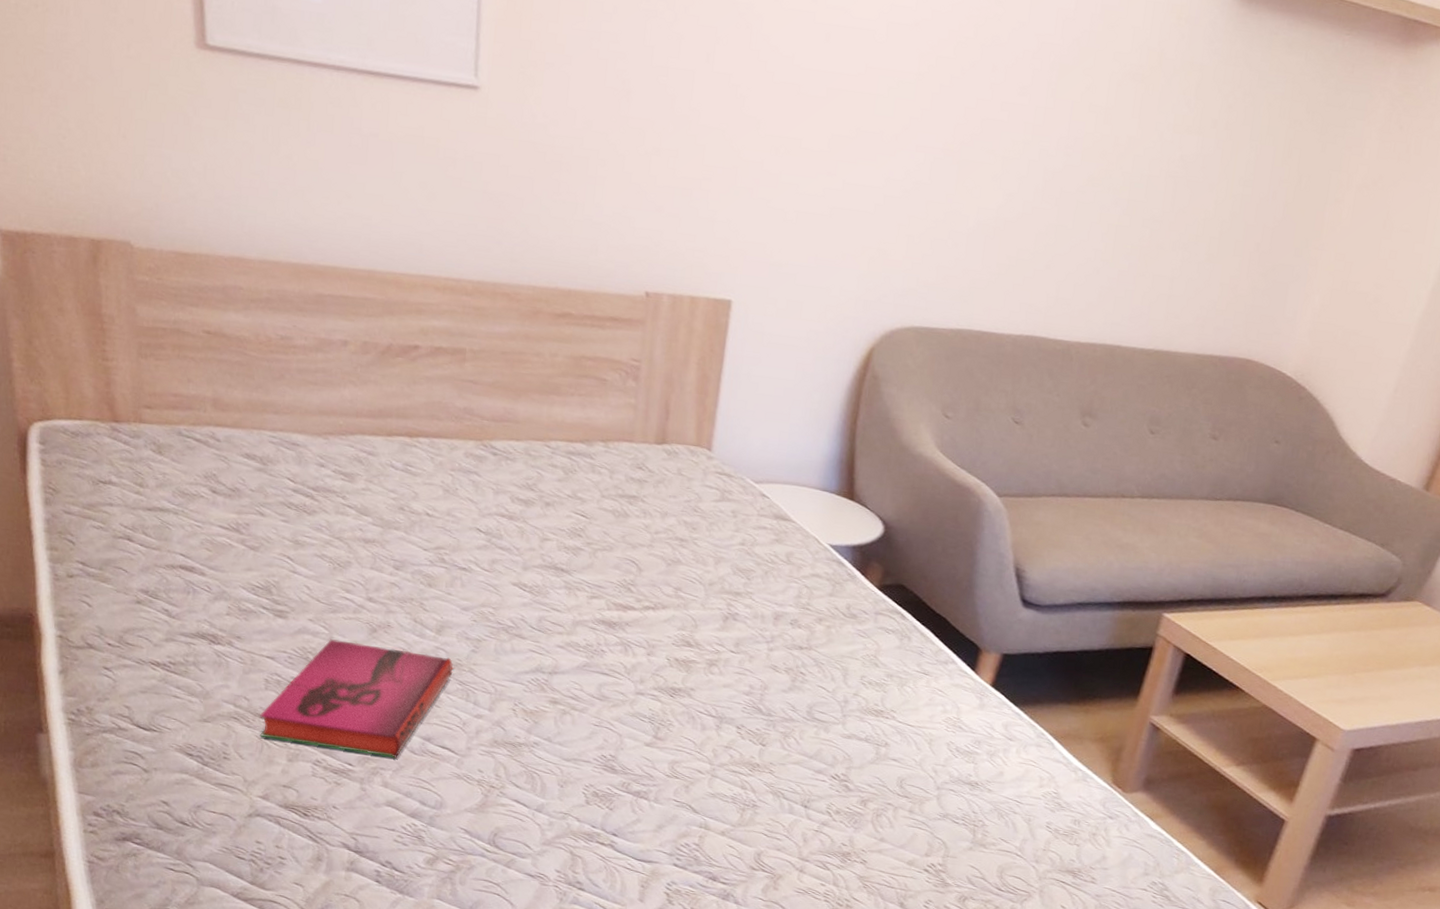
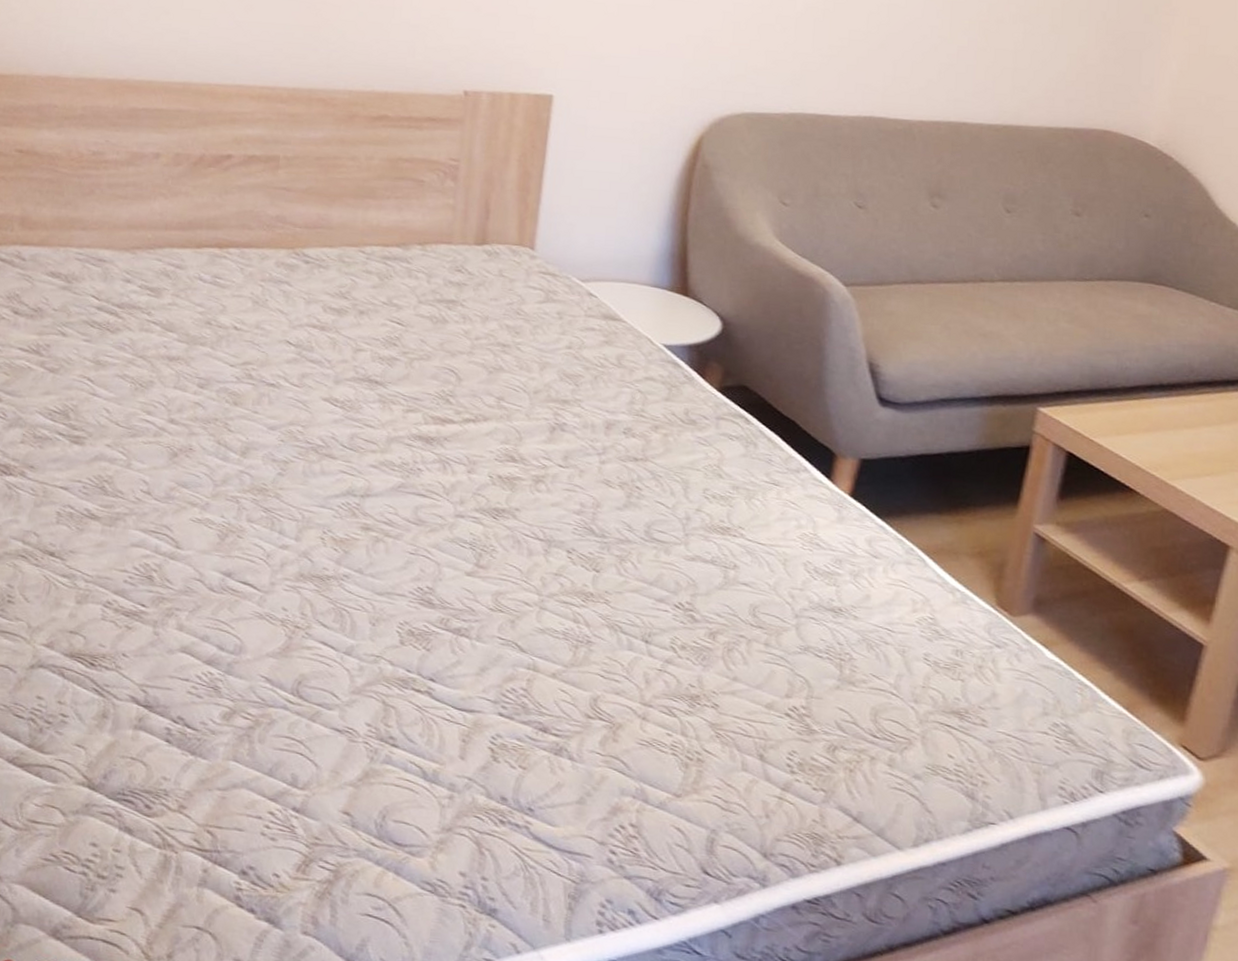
hardback book: present [260,639,454,759] -> none [48,466,258,598]

